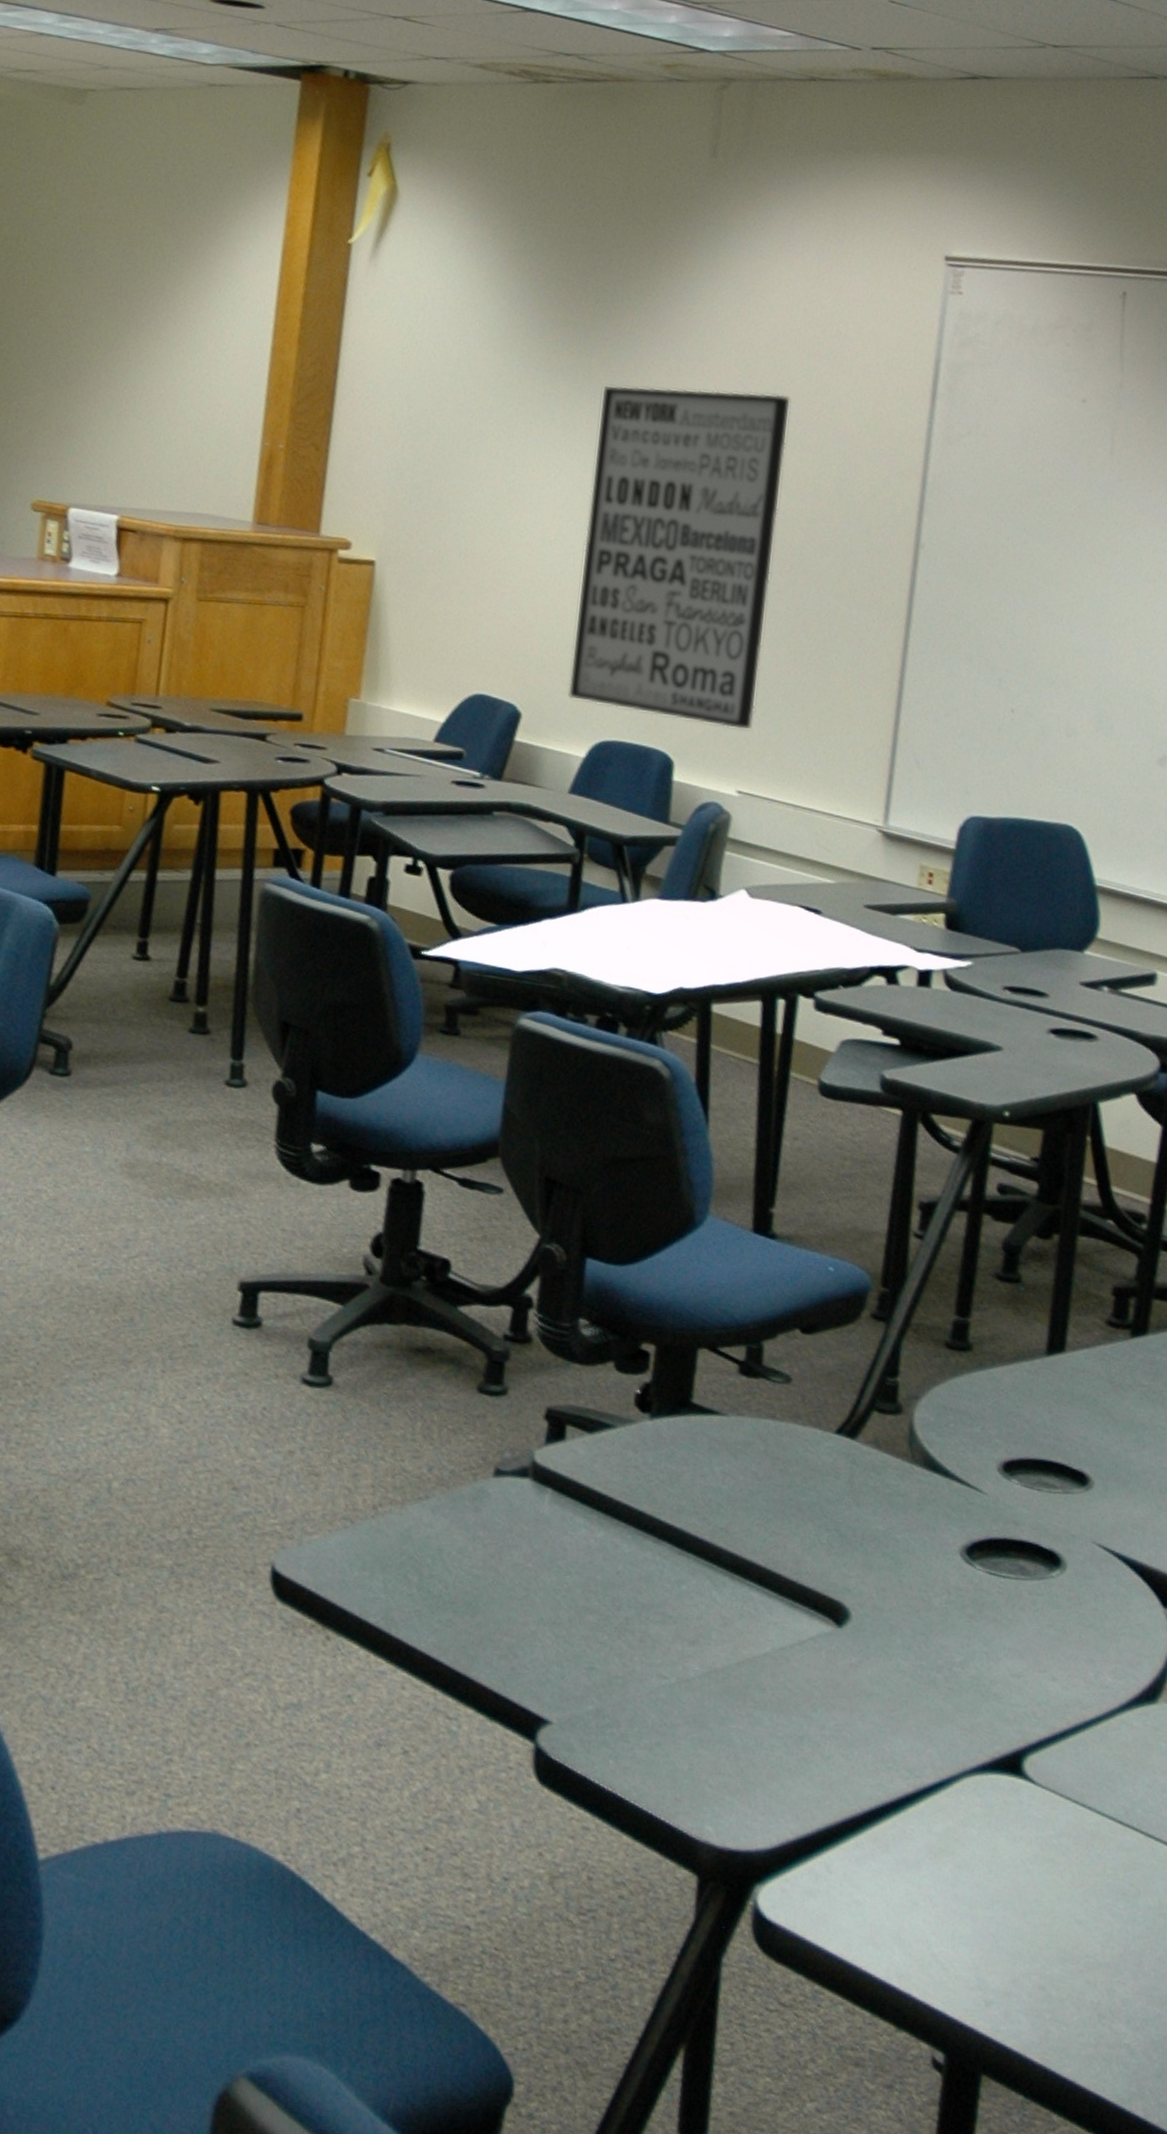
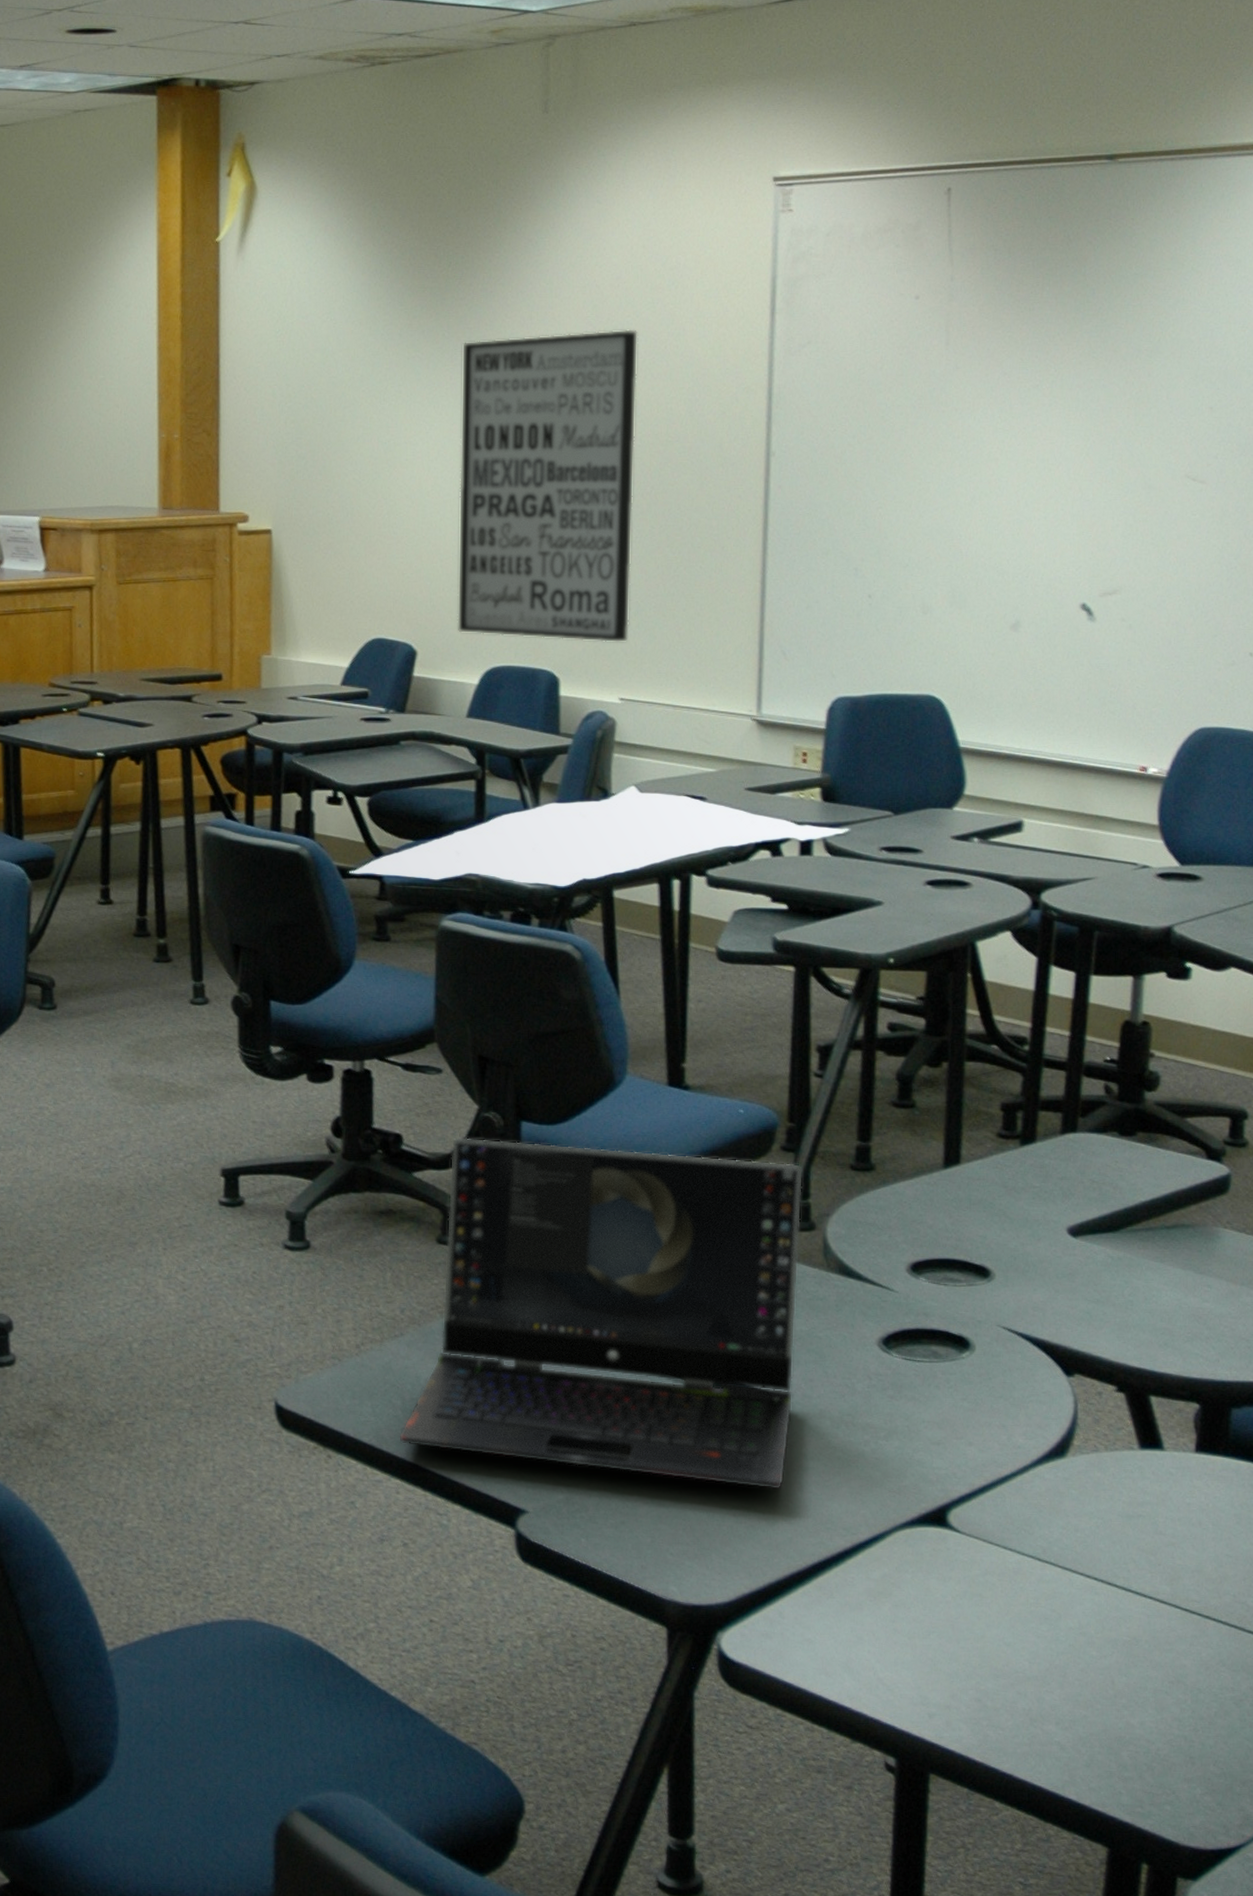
laptop computer: none [412,1269,894,1718] -> present [400,1136,804,1491]

